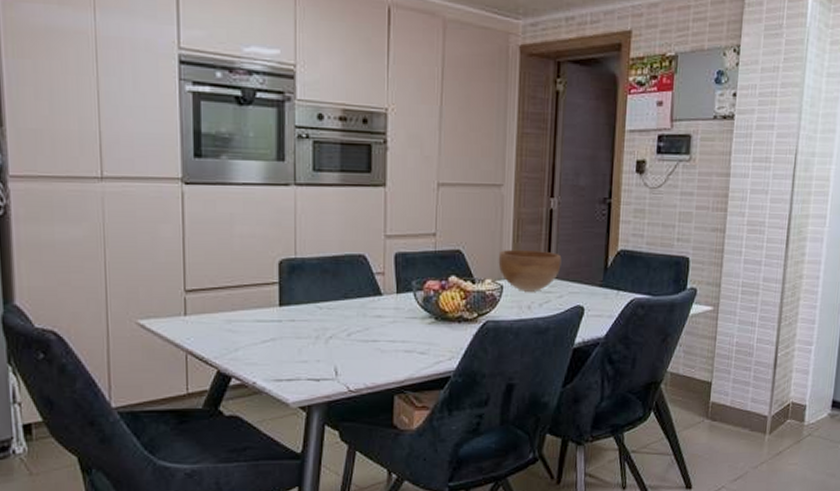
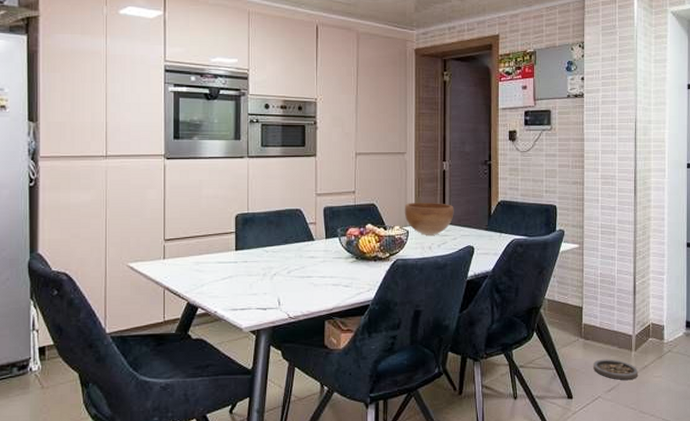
pet bowl: none [719,443,770,468] -> present [593,359,638,380]

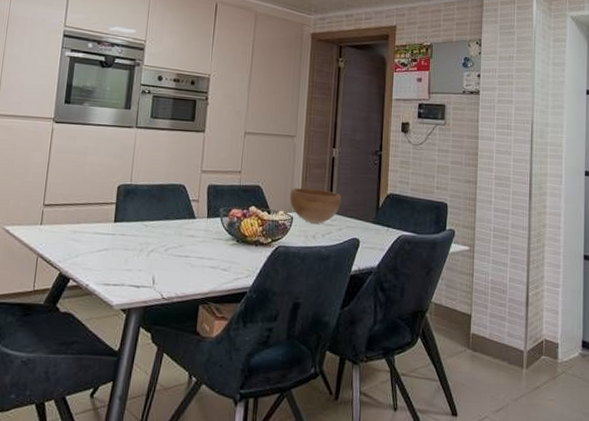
pet bowl: present [593,359,638,380] -> none [481,374,529,401]

